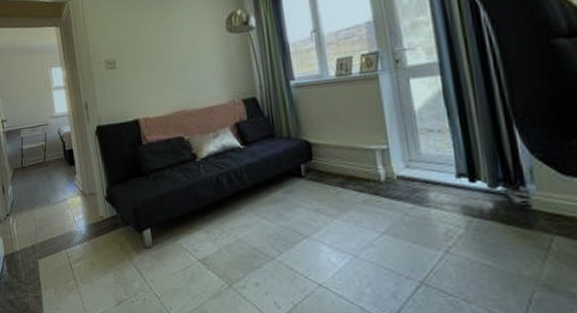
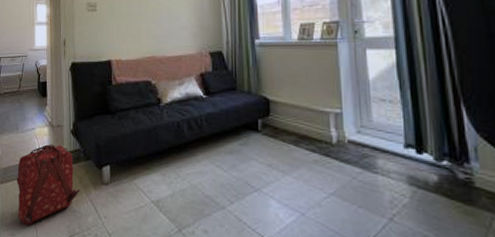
backpack: none [54,213,122,297] -> present [17,144,79,225]

